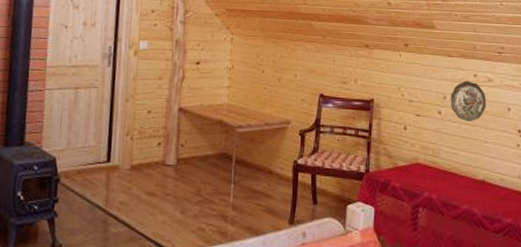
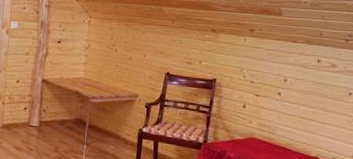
decorative plate: present [450,80,487,121] -> none [291,65,328,103]

